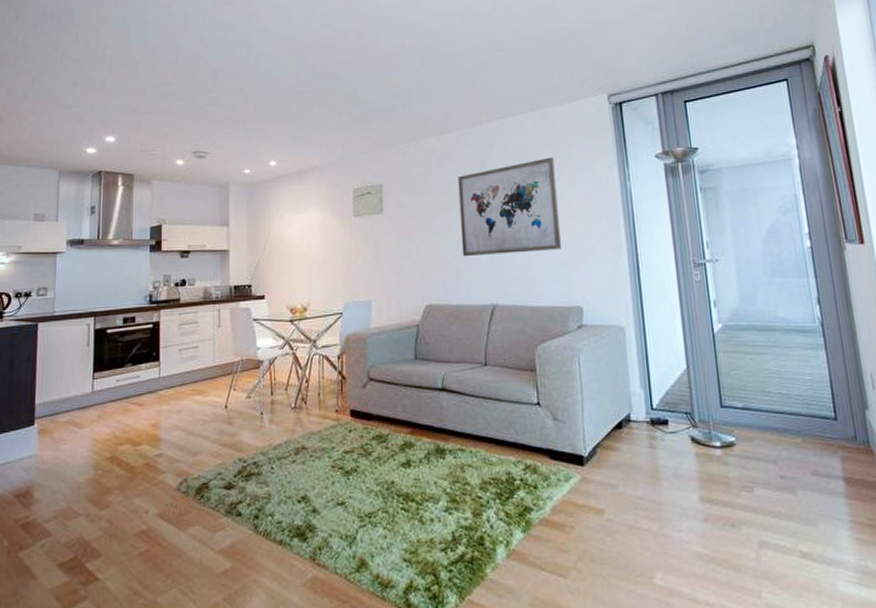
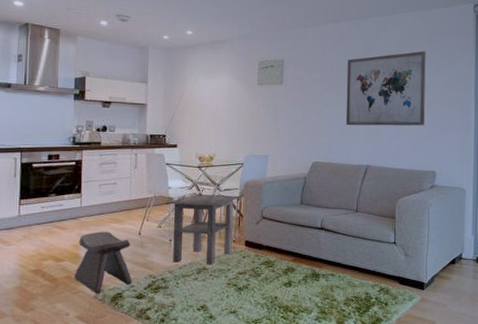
stool: none [154,406,219,484] -> present [75,231,132,293]
side table: none [254,353,342,443] -> present [165,194,241,265]

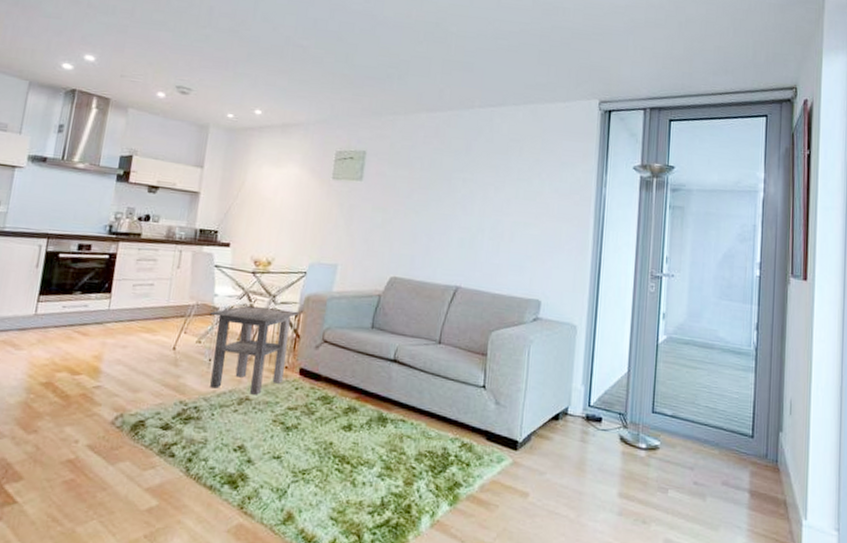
stool: present [75,231,132,293] -> none [91,341,162,419]
wall art: present [345,51,426,126] -> none [434,151,538,243]

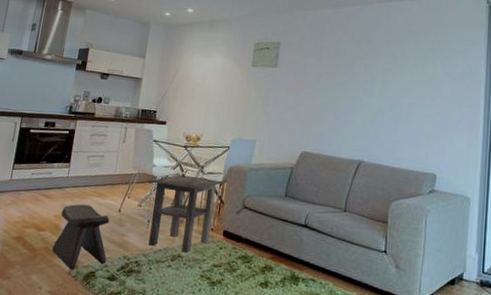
stool: none [91,341,162,419] -> present [52,204,110,270]

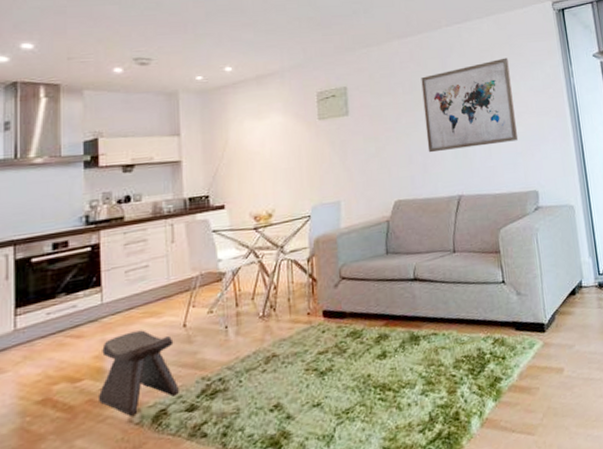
side table: present [148,174,224,253] -> none [215,256,312,355]
wall art: none [339,41,431,122] -> present [421,57,519,153]

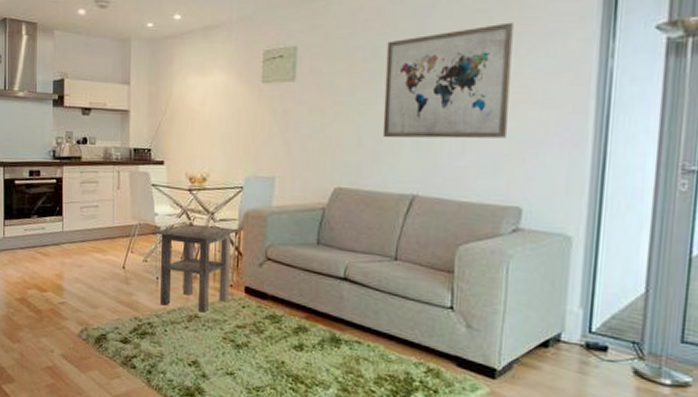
stool: present [99,330,179,416] -> none [58,261,116,332]
side table: none [215,256,312,355] -> present [151,223,240,313]

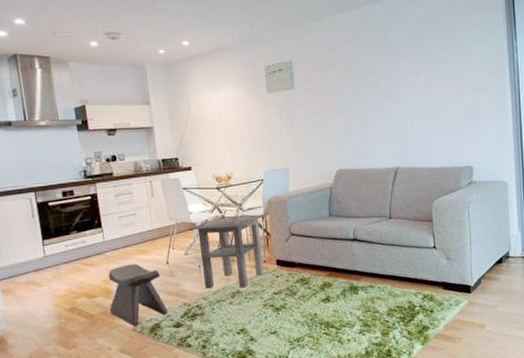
stool: none [58,261,116,332] -> present [108,264,168,326]
wall art: present [382,22,514,139] -> none [362,32,456,127]

